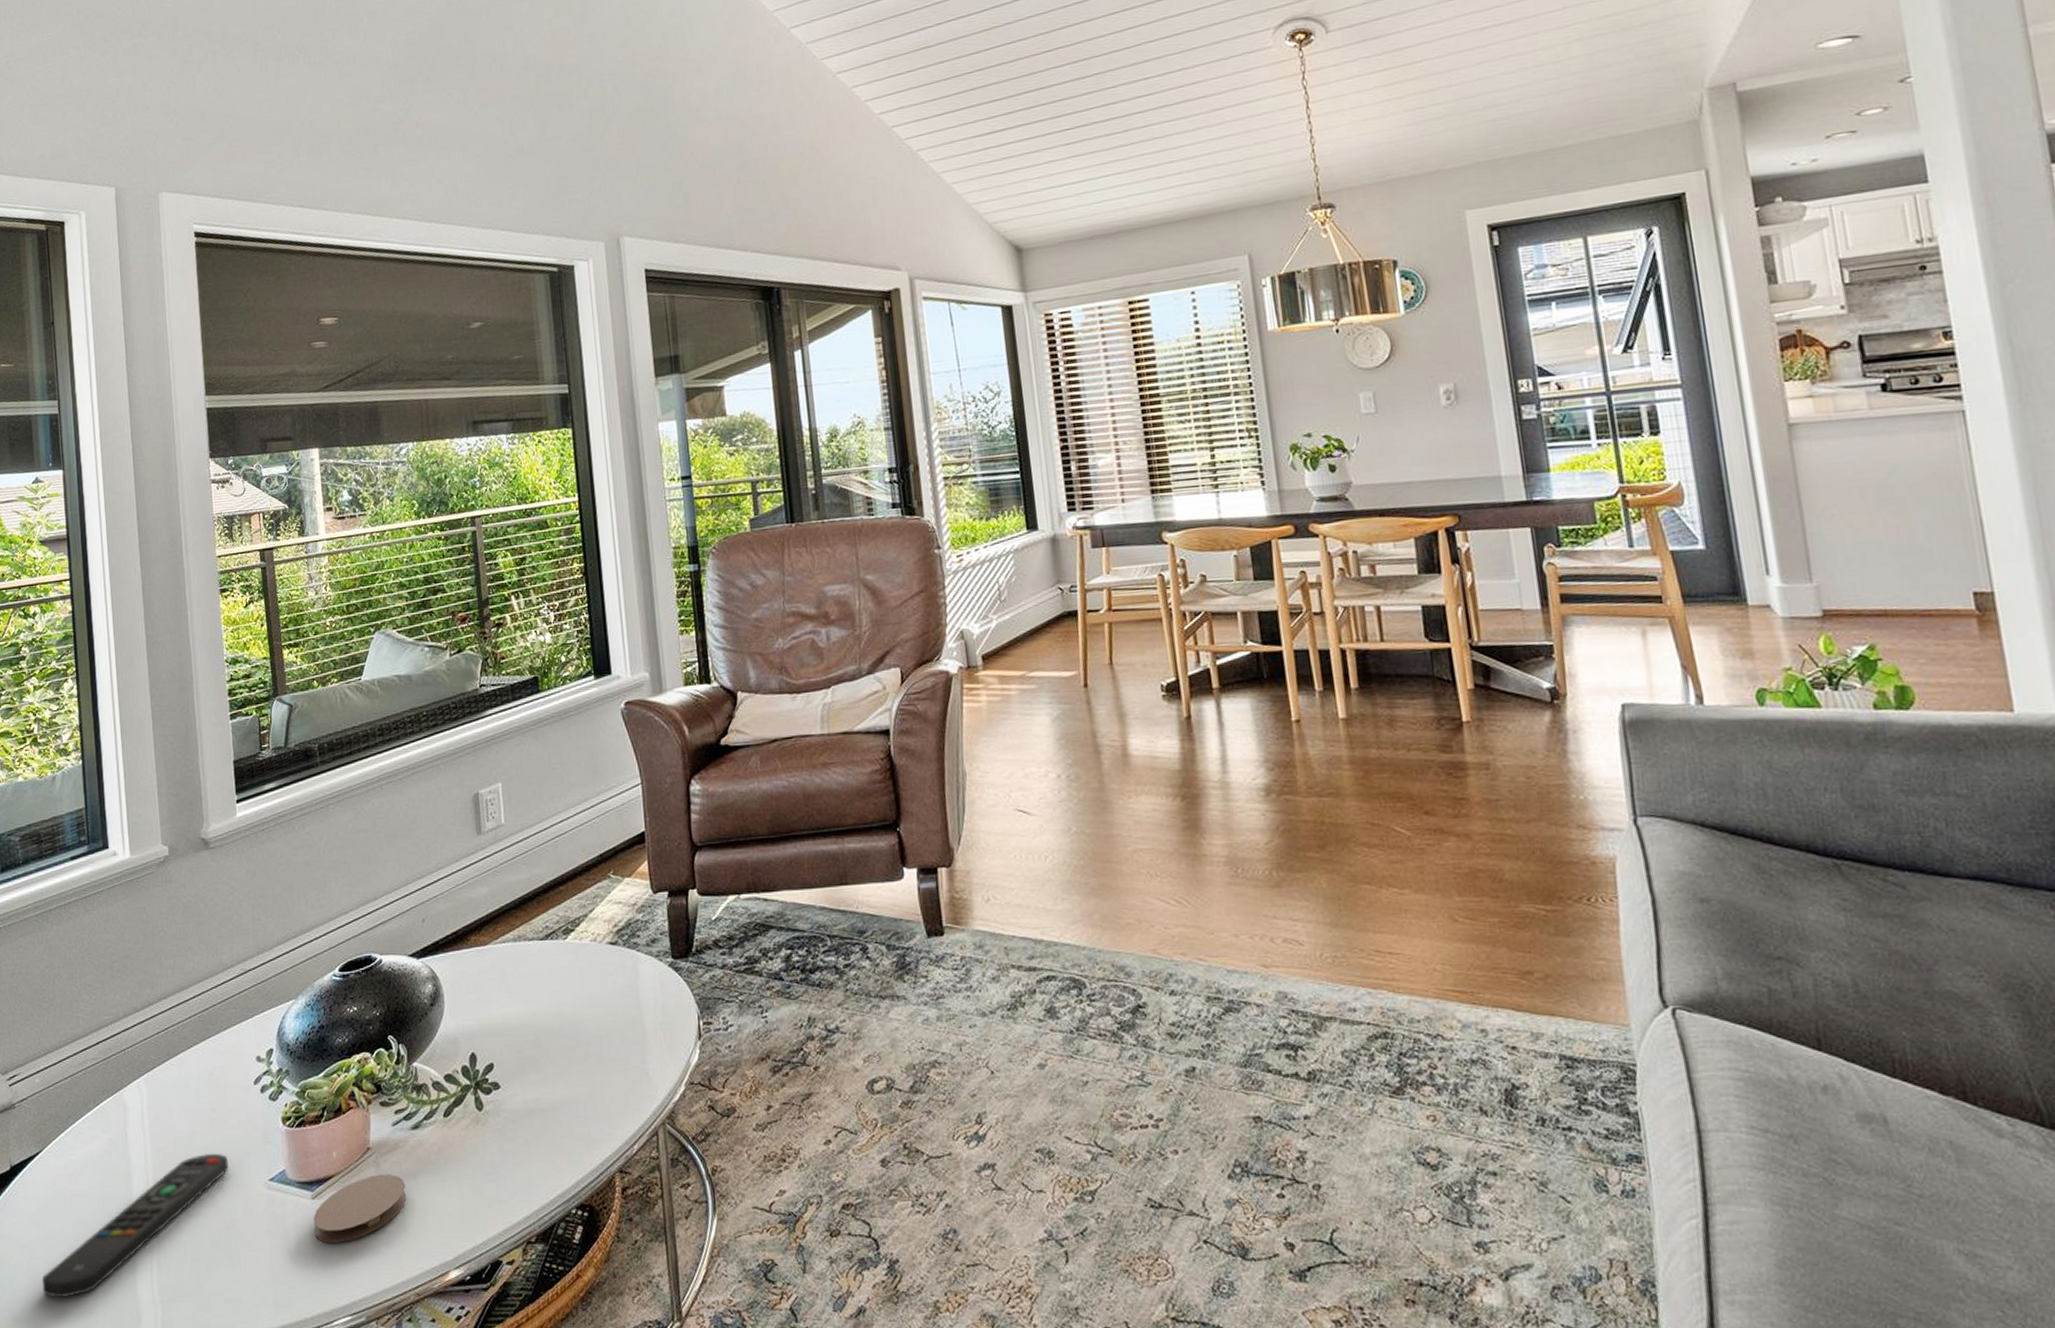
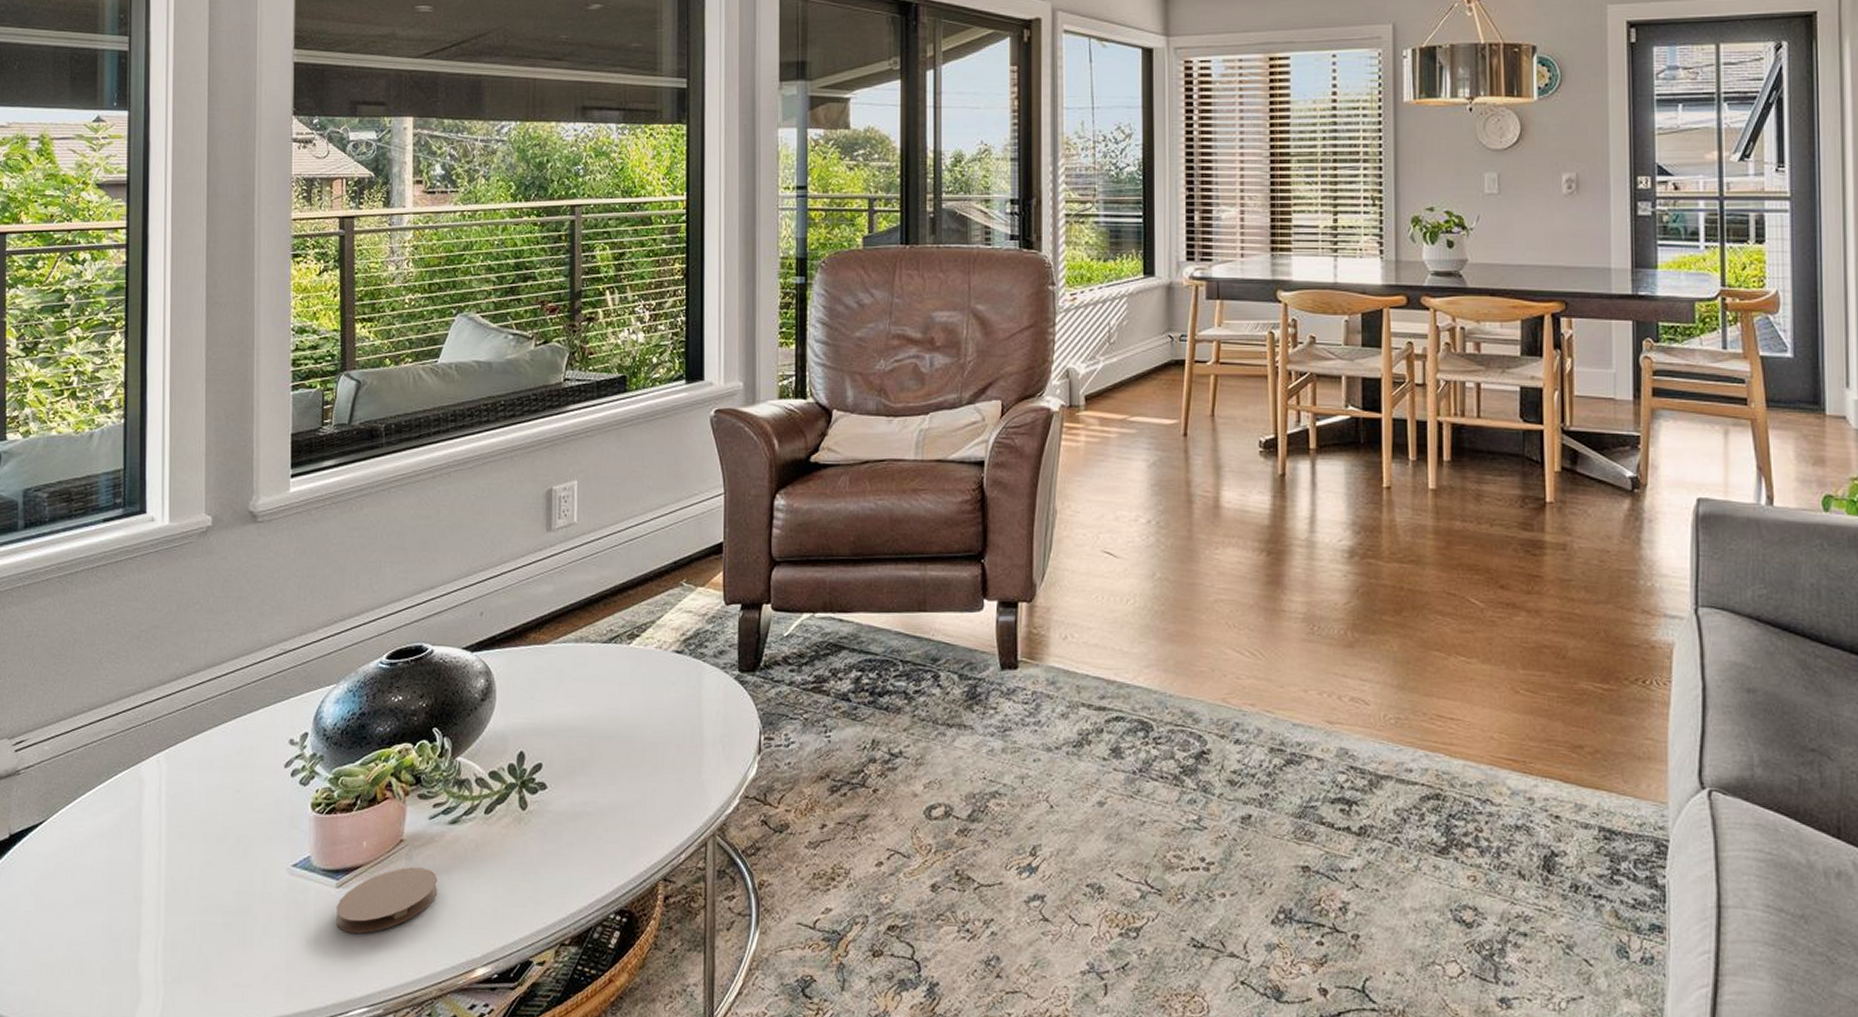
remote control: present [42,1153,229,1298] -> none [35,834,249,972]

